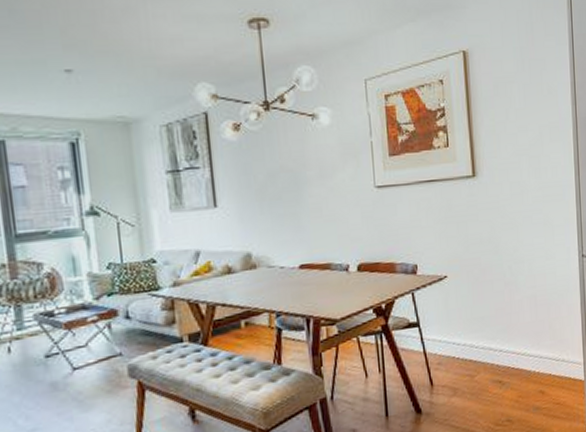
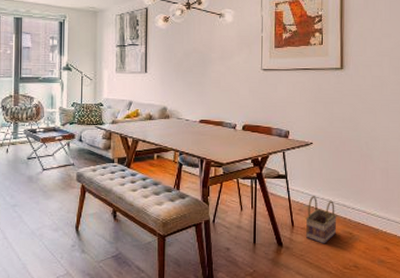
basket: none [446,343,483,401] -> present [305,196,337,244]

